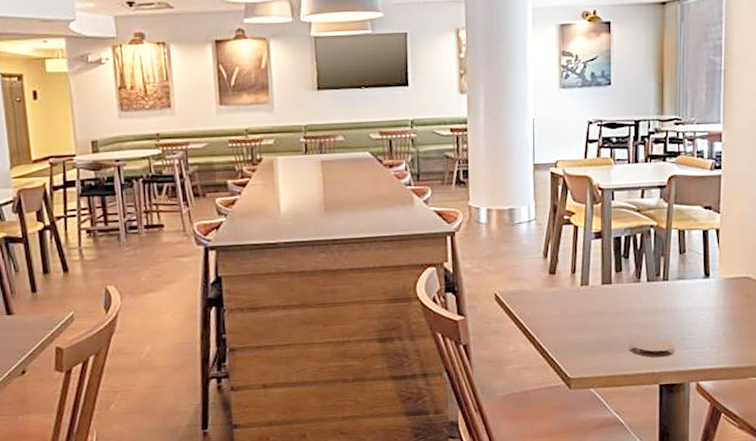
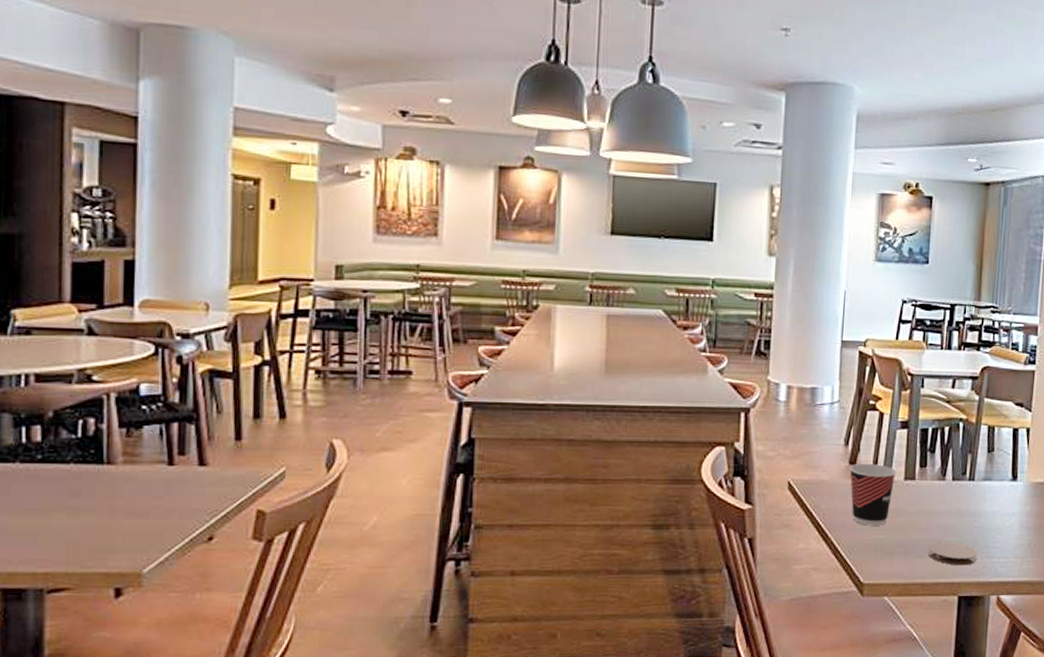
cup: none [550,272,594,327] -> present [849,463,897,526]

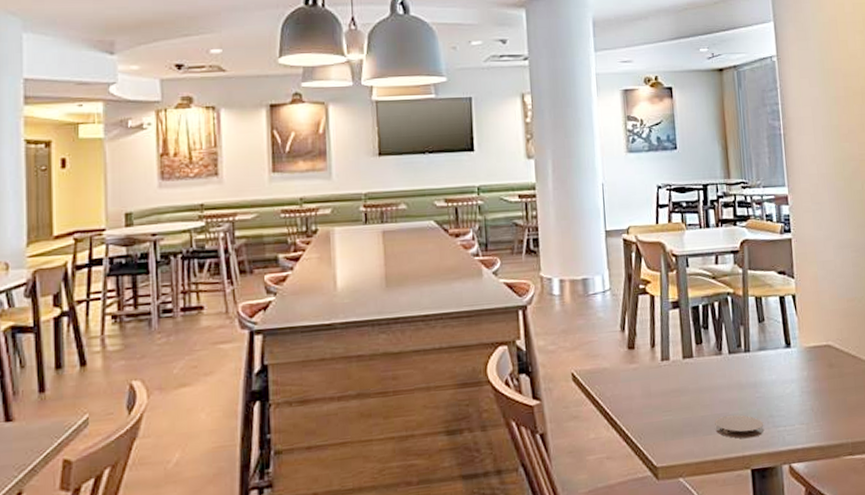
cup: present [849,463,897,526] -> none [629,346,675,408]

